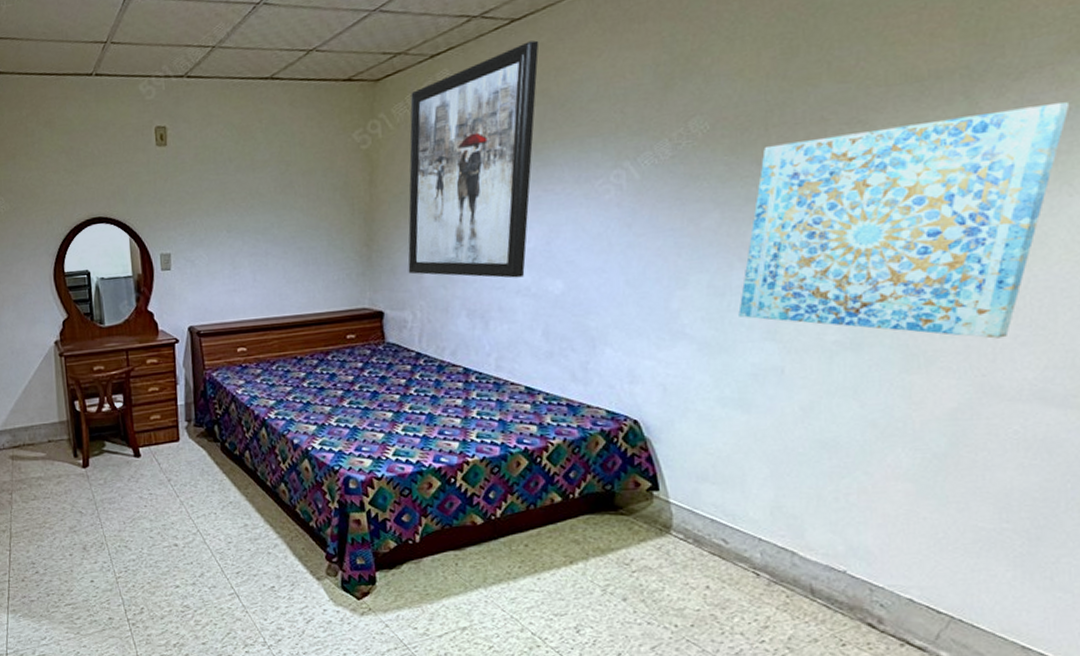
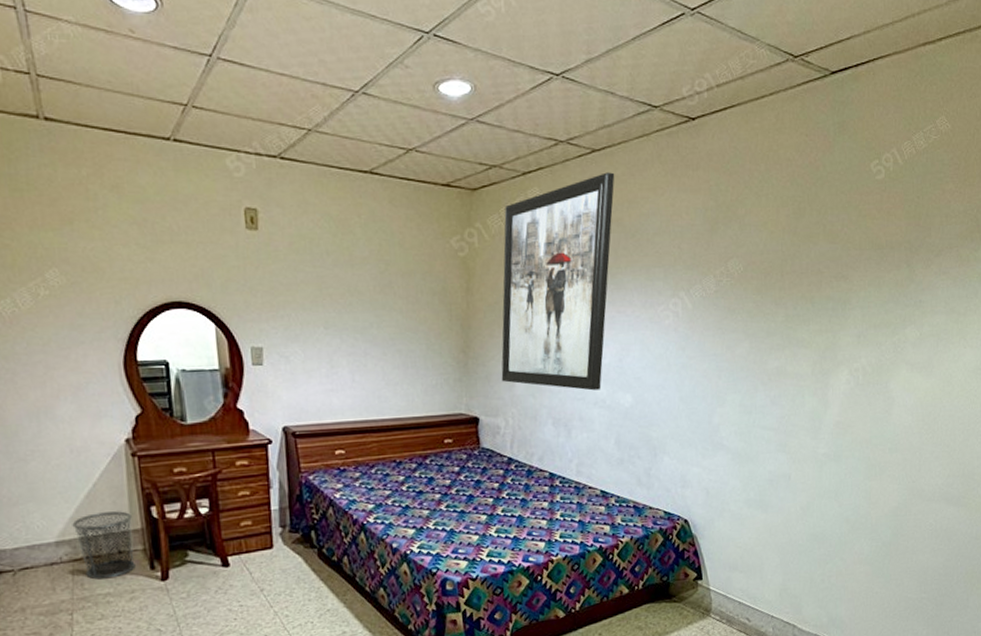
waste bin: none [12,405,62,465] -> present [72,511,135,580]
wall art: present [738,102,1070,339] -> none [761,277,966,454]

